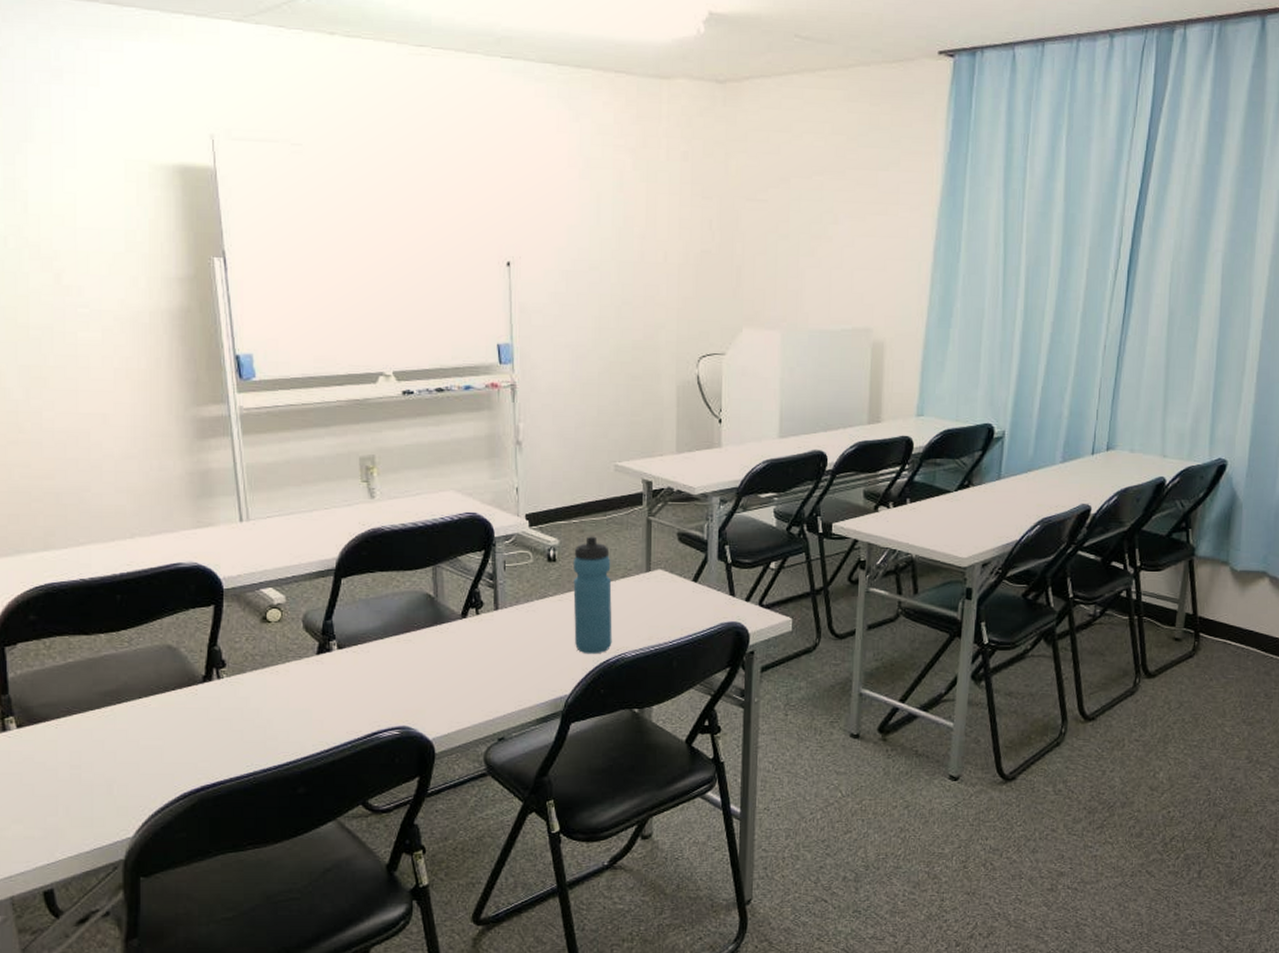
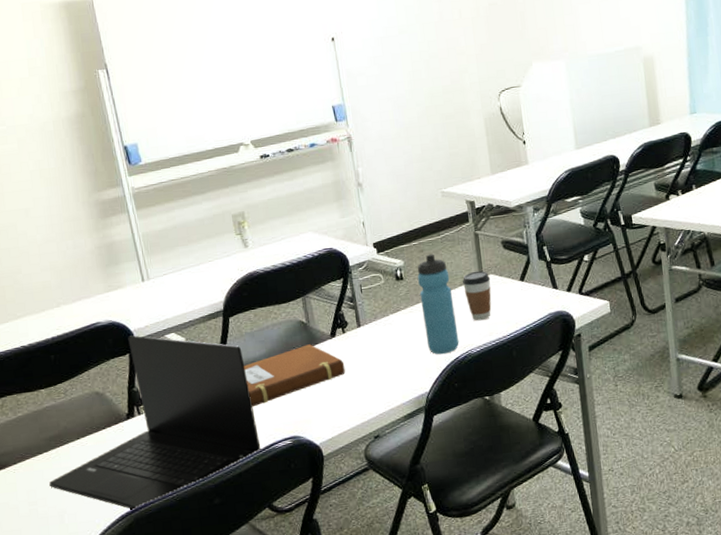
laptop: none [99,584,362,790] -> present [49,335,262,511]
notebook: none [352,622,474,687] -> present [244,344,345,407]
coffee cup: none [625,563,659,621] -> present [462,270,492,321]

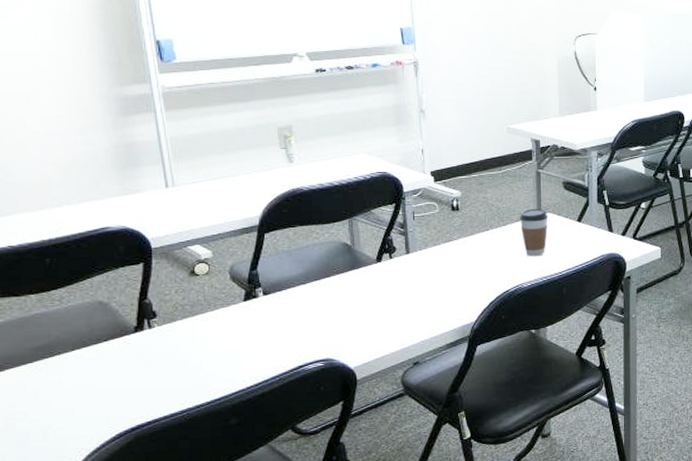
laptop: present [49,335,262,511] -> none [32,244,289,429]
notebook: present [244,344,345,407] -> none [277,267,389,327]
water bottle: present [417,254,459,355] -> none [474,187,511,287]

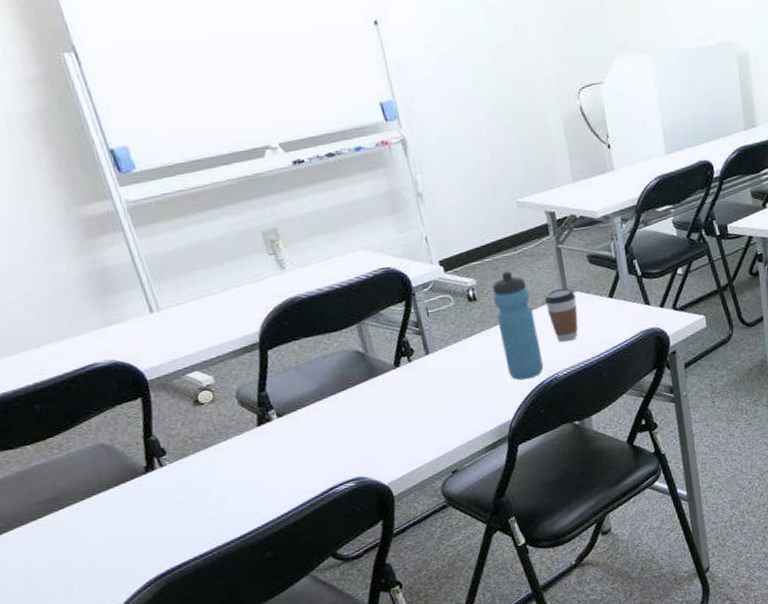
water bottle: none [474,187,511,287] -> present [492,271,544,380]

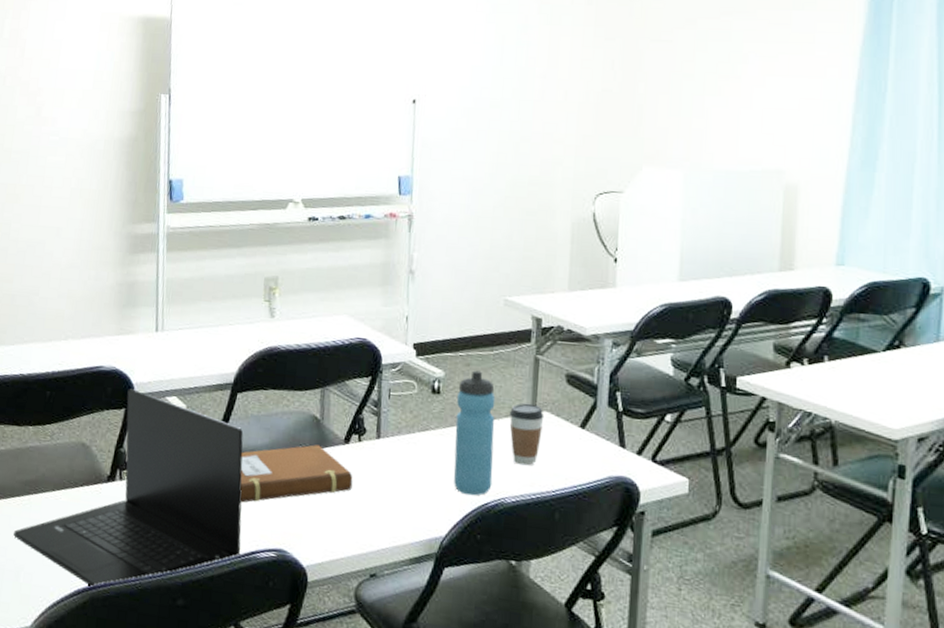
laptop: none [49,376,319,574] -> present [14,389,244,588]
notebook: none [290,376,414,450] -> present [240,444,353,503]

